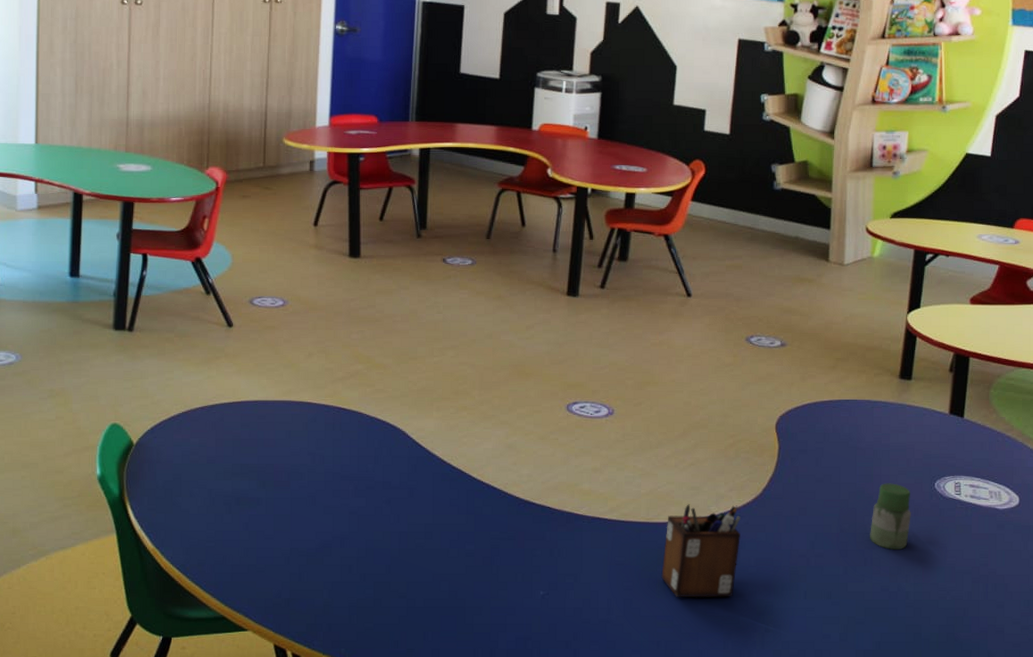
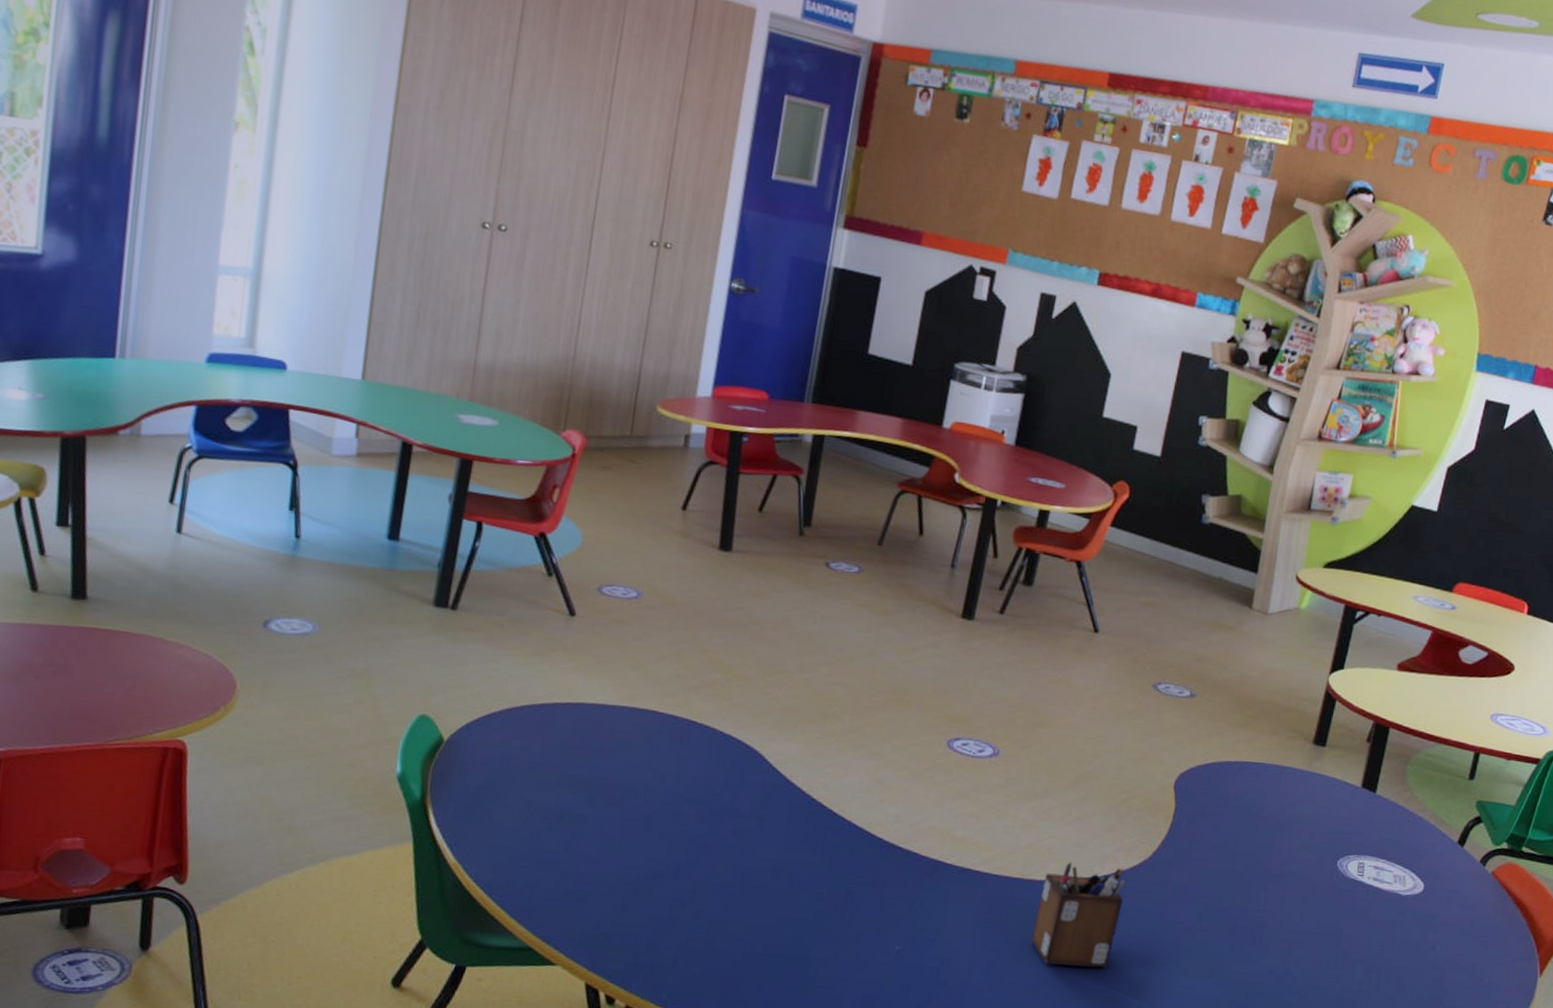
jar: present [870,483,911,550] -> none [1262,857,1311,931]

